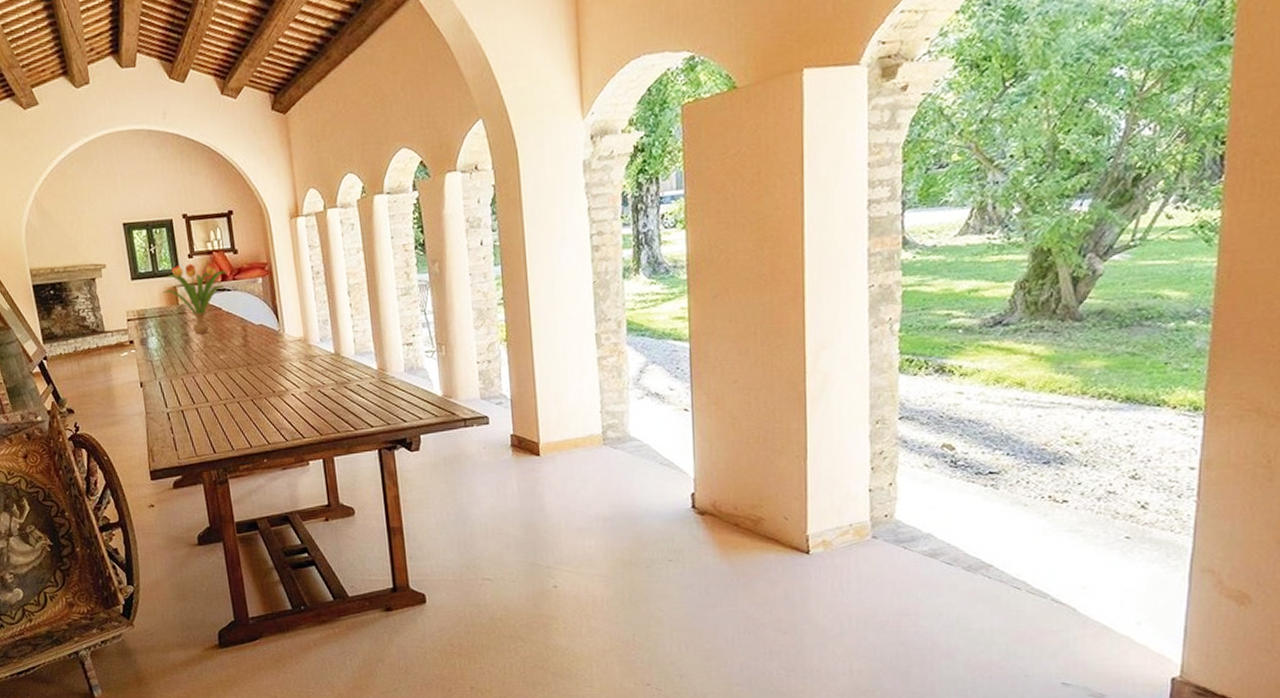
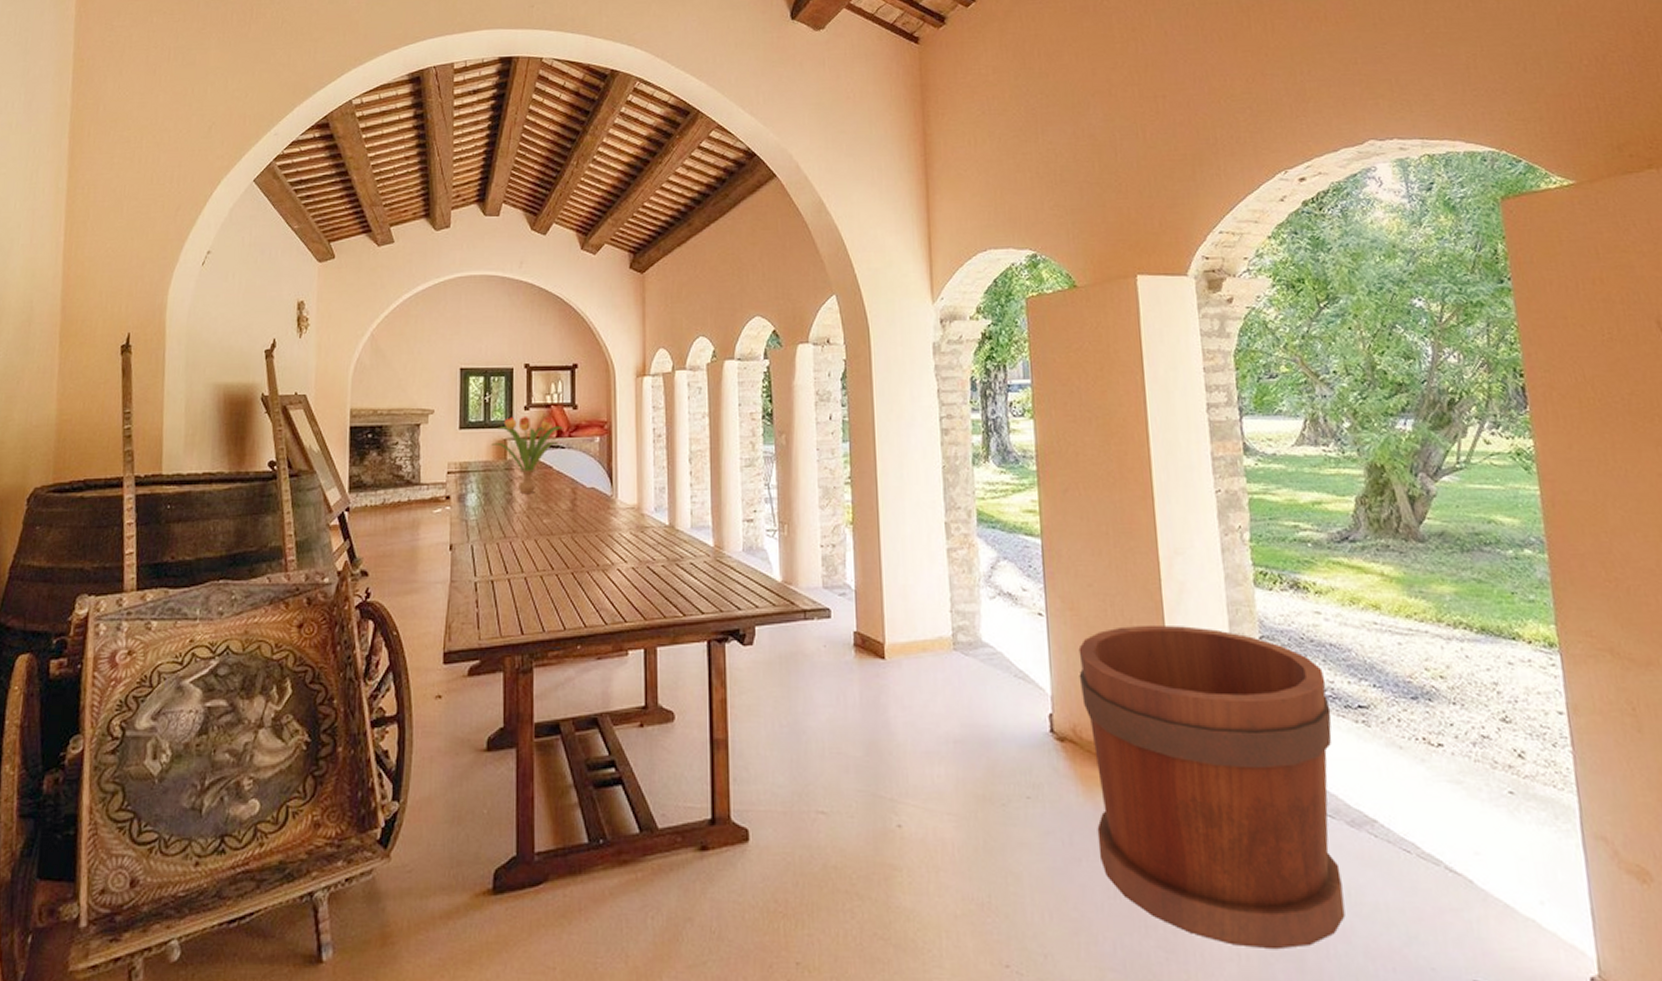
wooden barrel: none [721,412,961,665] -> present [1078,624,1345,948]

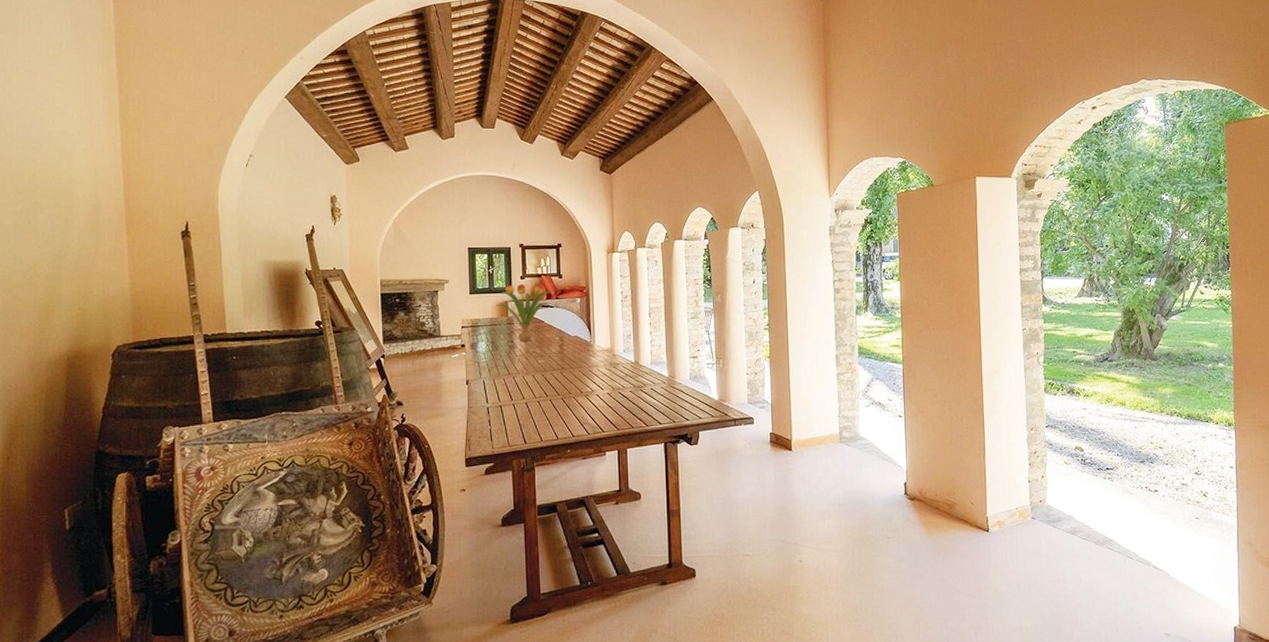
wooden barrel: present [1078,624,1345,948] -> none [925,420,1089,623]

